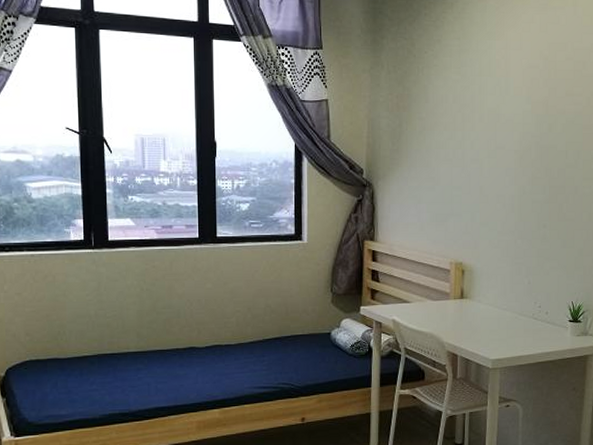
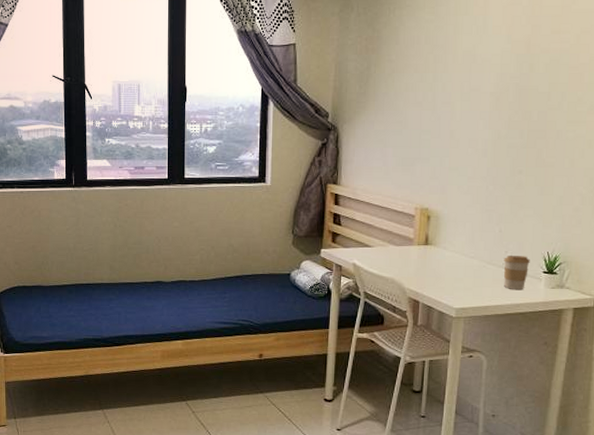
coffee cup: none [533,306,557,339] -> present [504,256,530,290]

